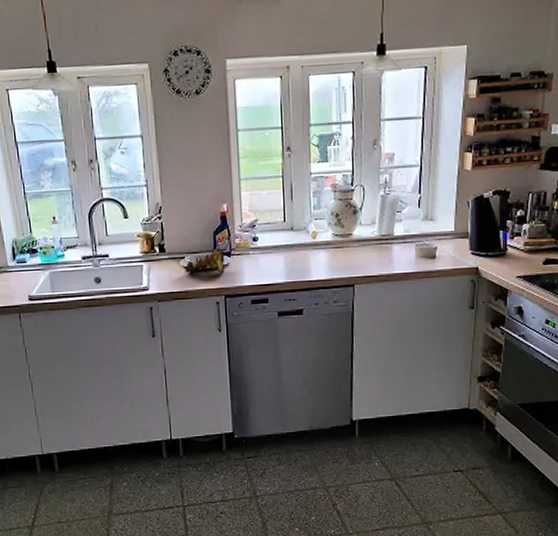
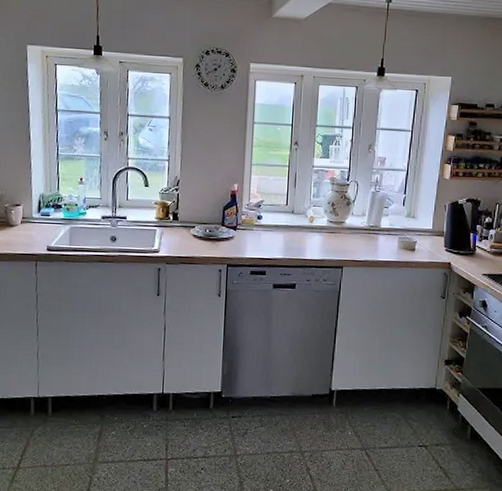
banana bunch: present [185,247,225,274] -> none [194,220,231,245]

